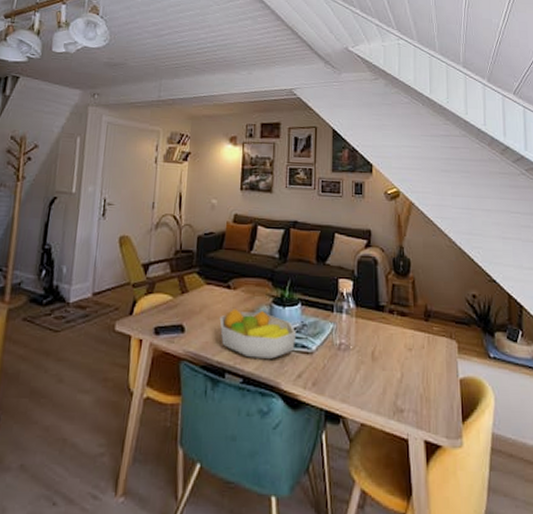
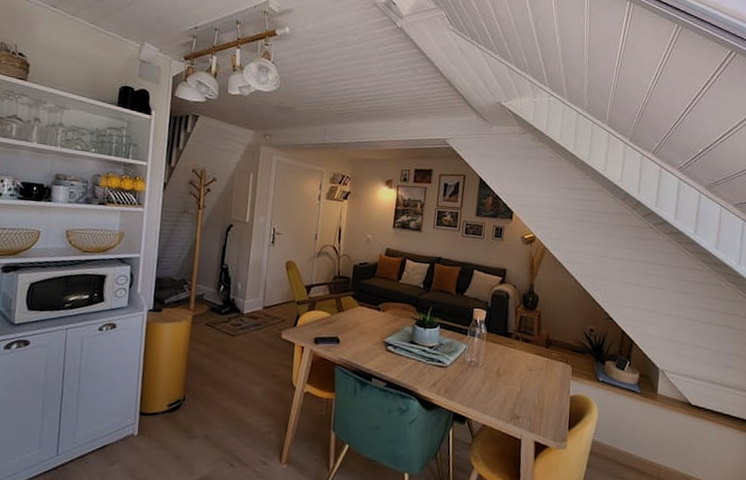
fruit bowl: present [219,309,297,360] -> none [369,327,435,370]

